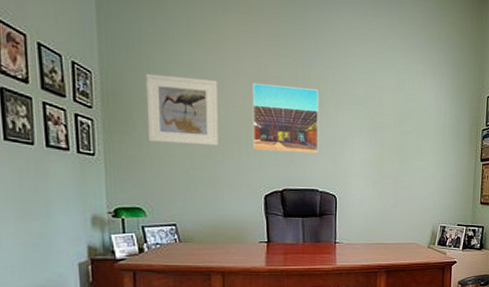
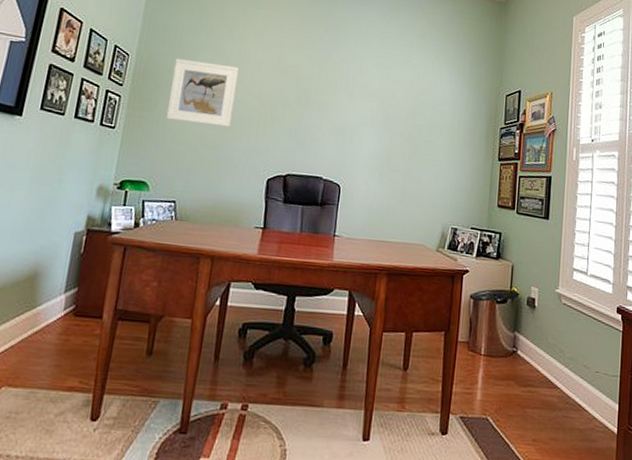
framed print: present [252,83,319,154] -> none [262,71,333,141]

